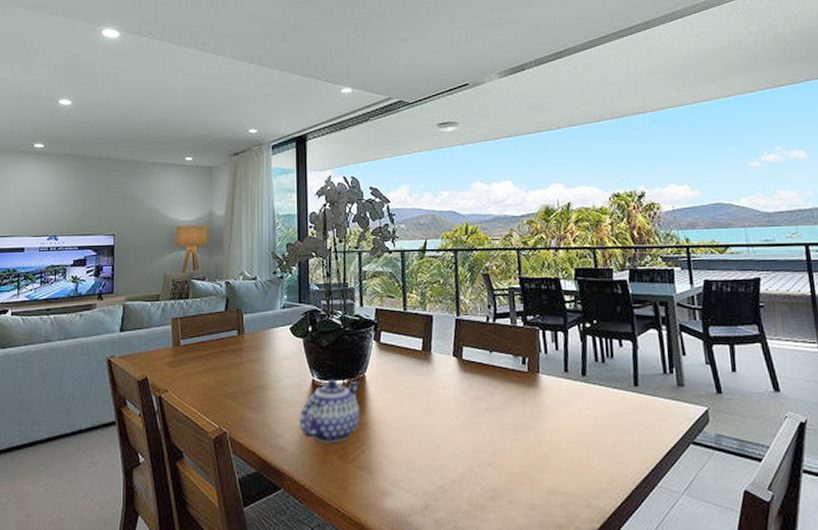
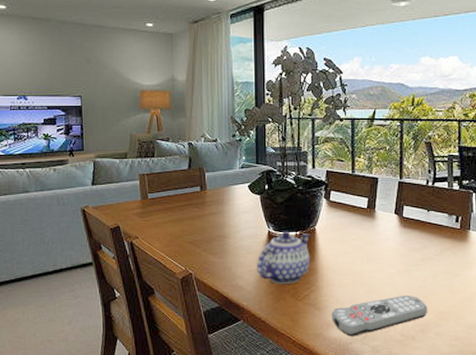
remote control: none [386,453,498,507] -> present [331,295,428,336]

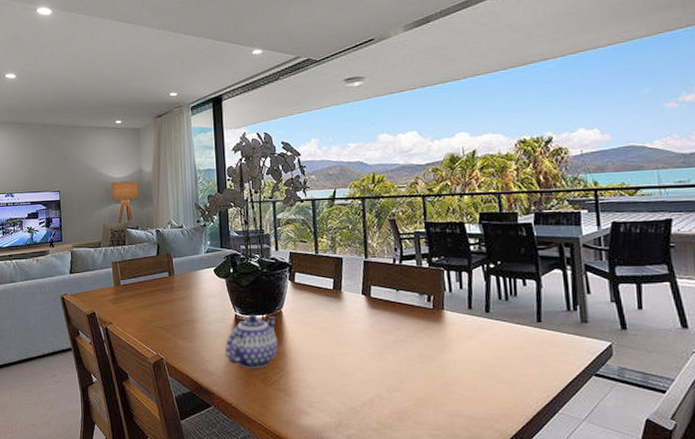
remote control: present [331,295,428,336] -> none [302,380,405,424]

